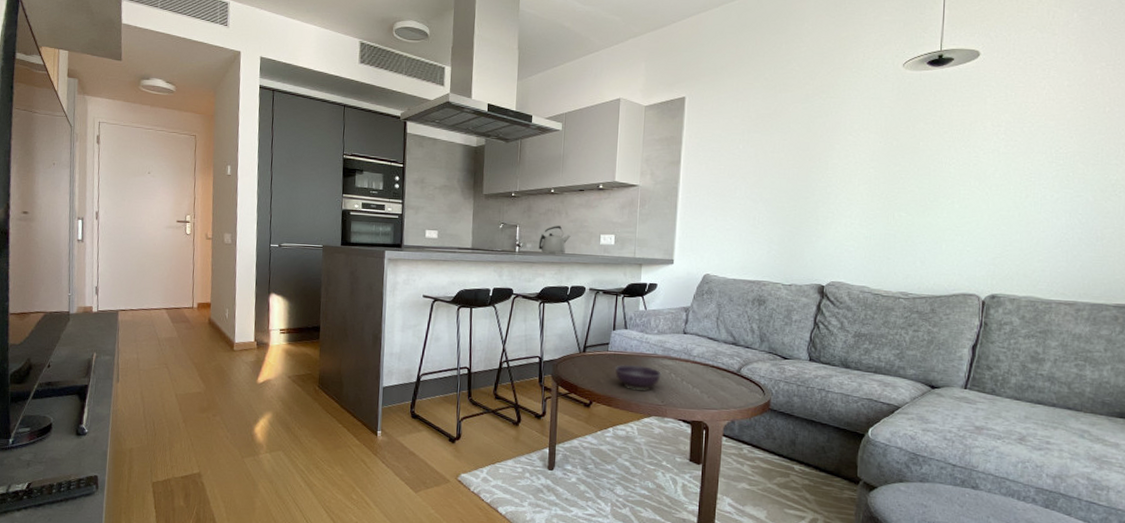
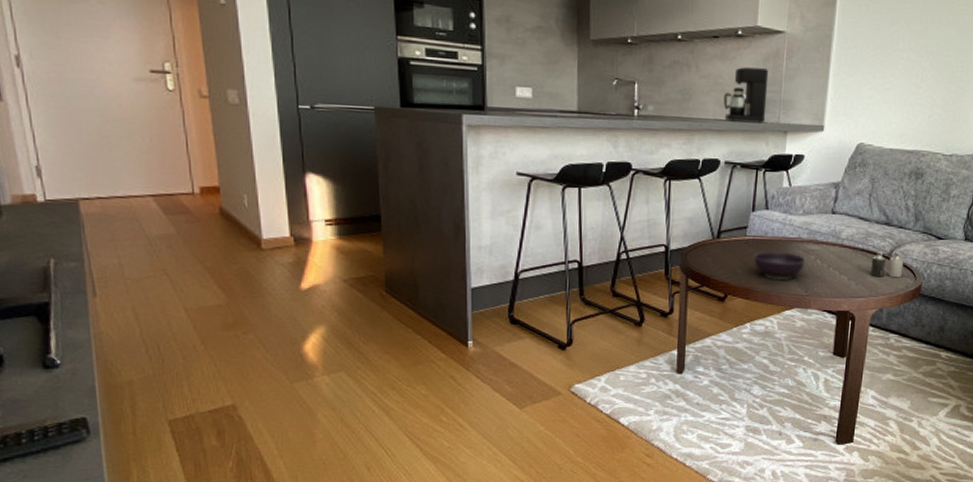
kettle: present [538,226,571,254] -> none [662,82,703,119]
coffee maker: none [588,213,626,258] -> present [724,67,769,123]
candle: none [721,367,752,393] -> present [870,250,904,278]

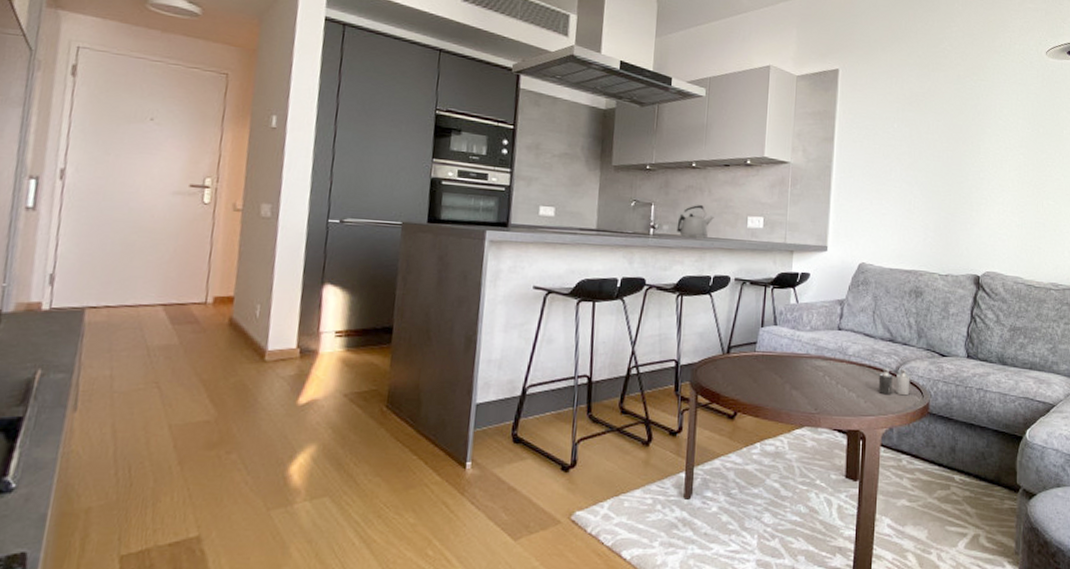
kettle: none [662,82,703,119] -> present [676,205,714,238]
coffee maker: present [724,67,769,123] -> none [734,192,775,243]
bowl: present [754,251,806,280] -> none [763,367,815,397]

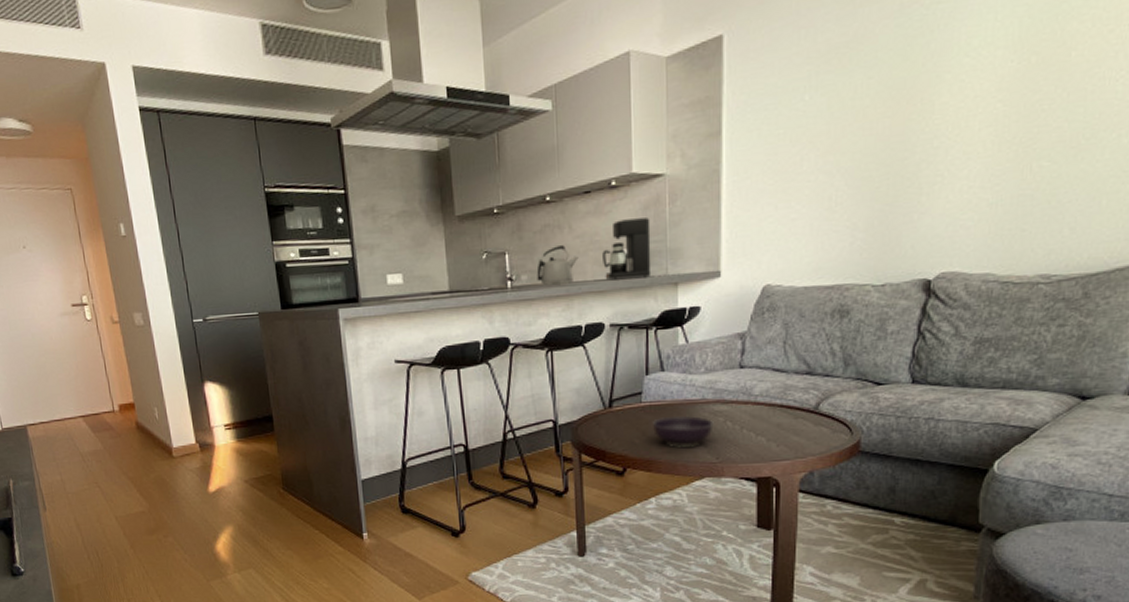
coffee maker: none [734,192,775,243] -> present [602,218,652,281]
bowl: none [763,367,815,397] -> present [653,416,714,447]
candle: present [878,367,910,396] -> none [793,403,835,436]

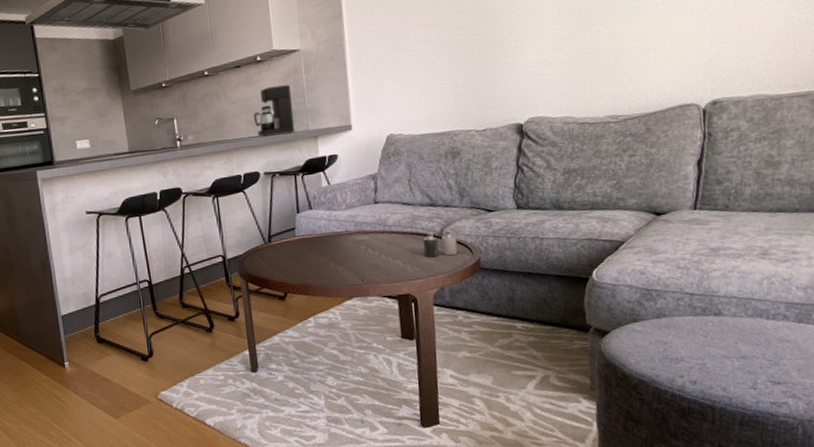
kettle: present [536,245,579,285] -> none [200,110,235,143]
bowl: present [653,416,714,447] -> none [306,246,358,273]
candle: none [793,403,835,436] -> present [422,229,458,258]

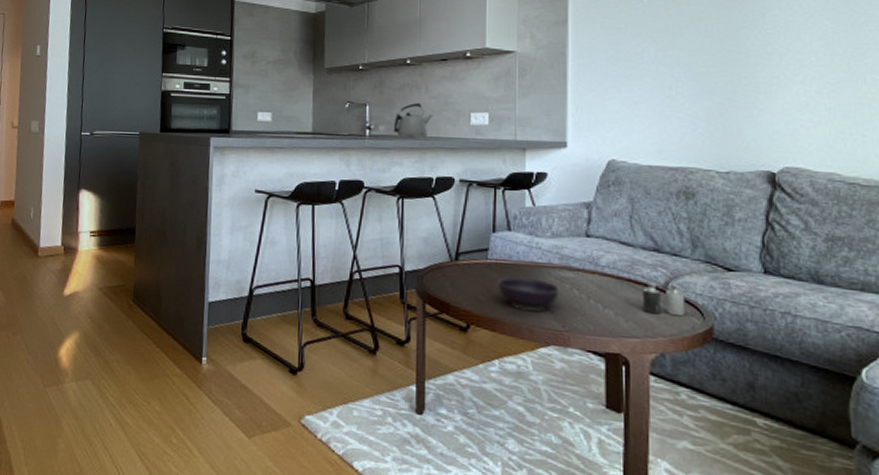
kettle: none [200,110,235,143] -> present [393,103,433,138]
coffee maker: present [254,85,295,137] -> none [455,87,501,141]
bowl: none [306,246,358,273] -> present [499,277,560,311]

